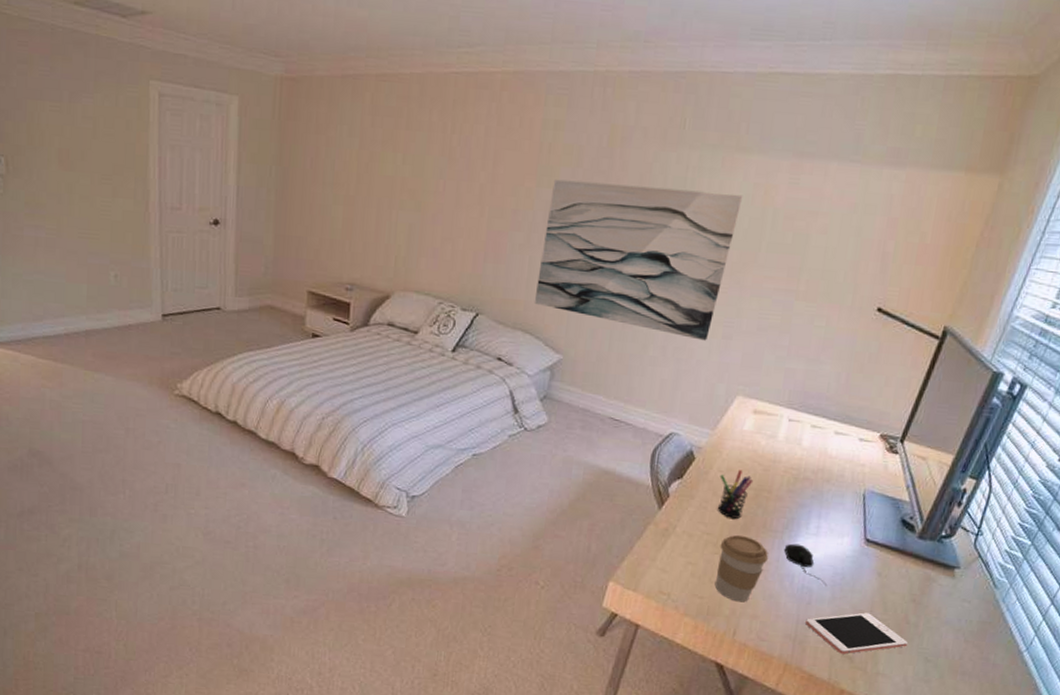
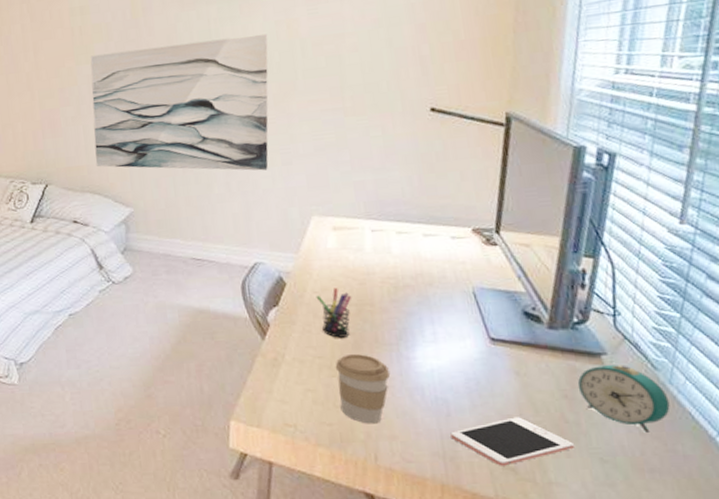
computer mouse: present [785,543,827,586] -> none [405,354,462,394]
alarm clock: none [926,577,998,641] -> present [577,365,670,432]

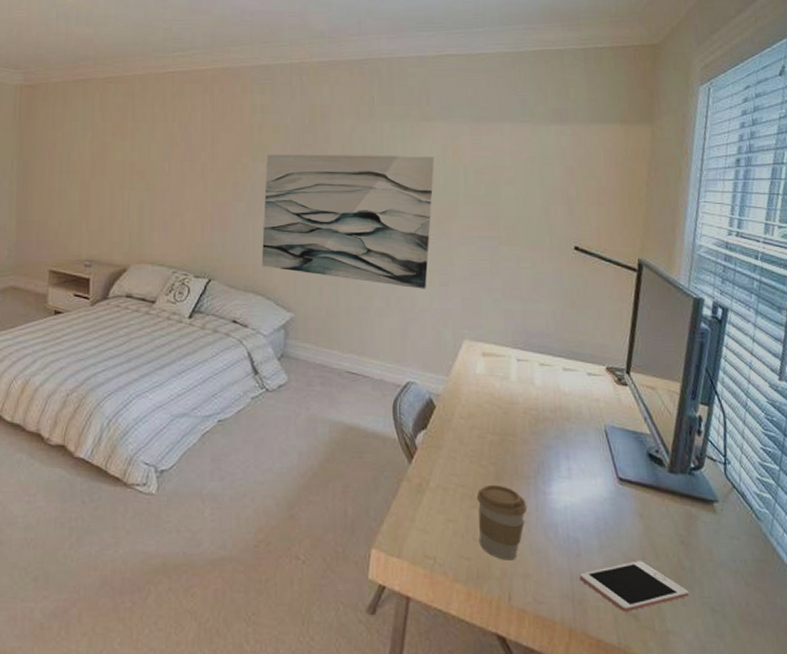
pen holder: present [316,287,352,338] -> none [462,414,496,467]
alarm clock: present [577,365,670,432] -> none [693,513,771,583]

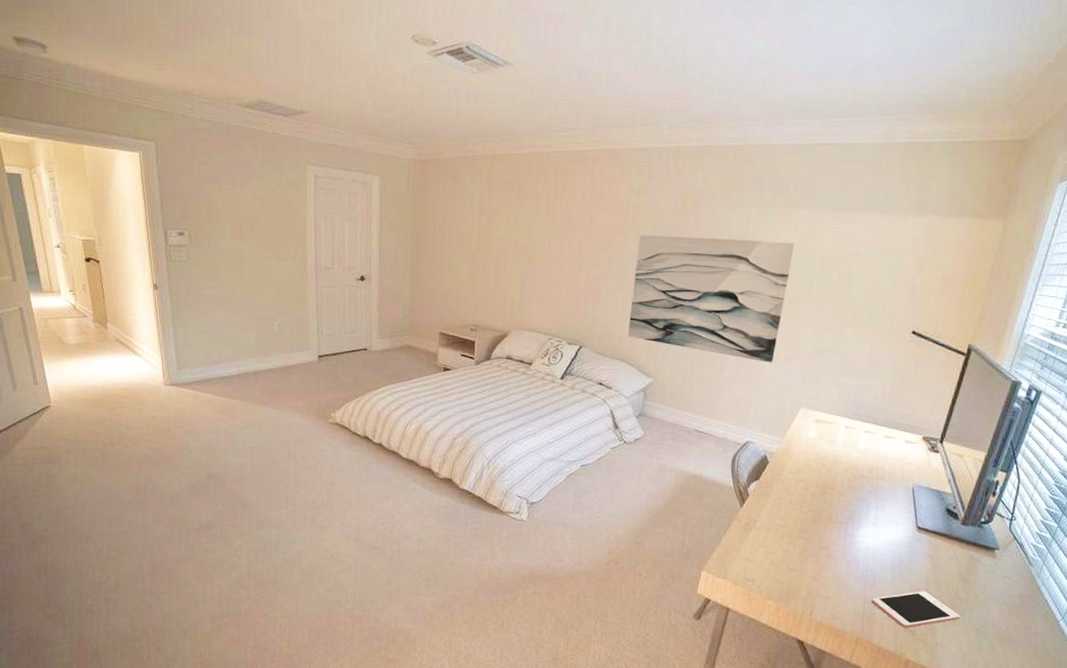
coffee cup: present [476,484,528,561] -> none [792,526,836,586]

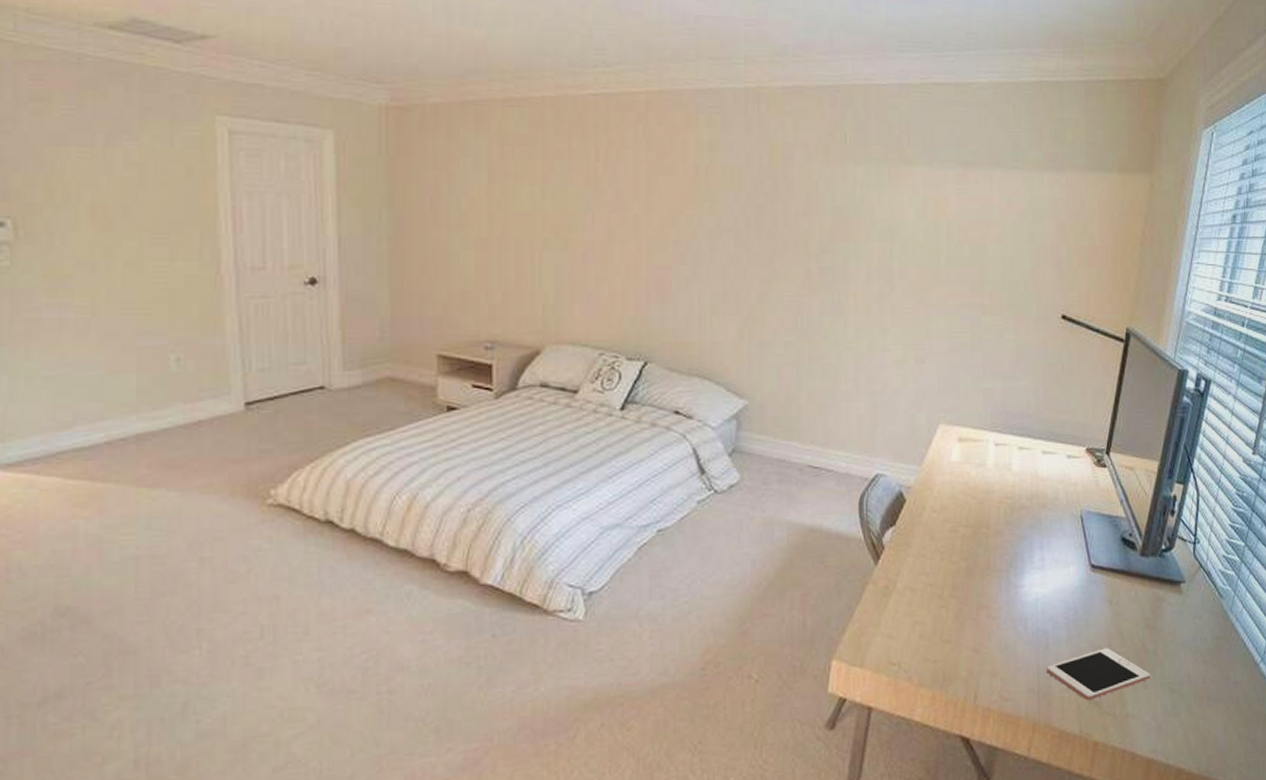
wall art: present [627,234,795,363] -> none [709,204,915,368]

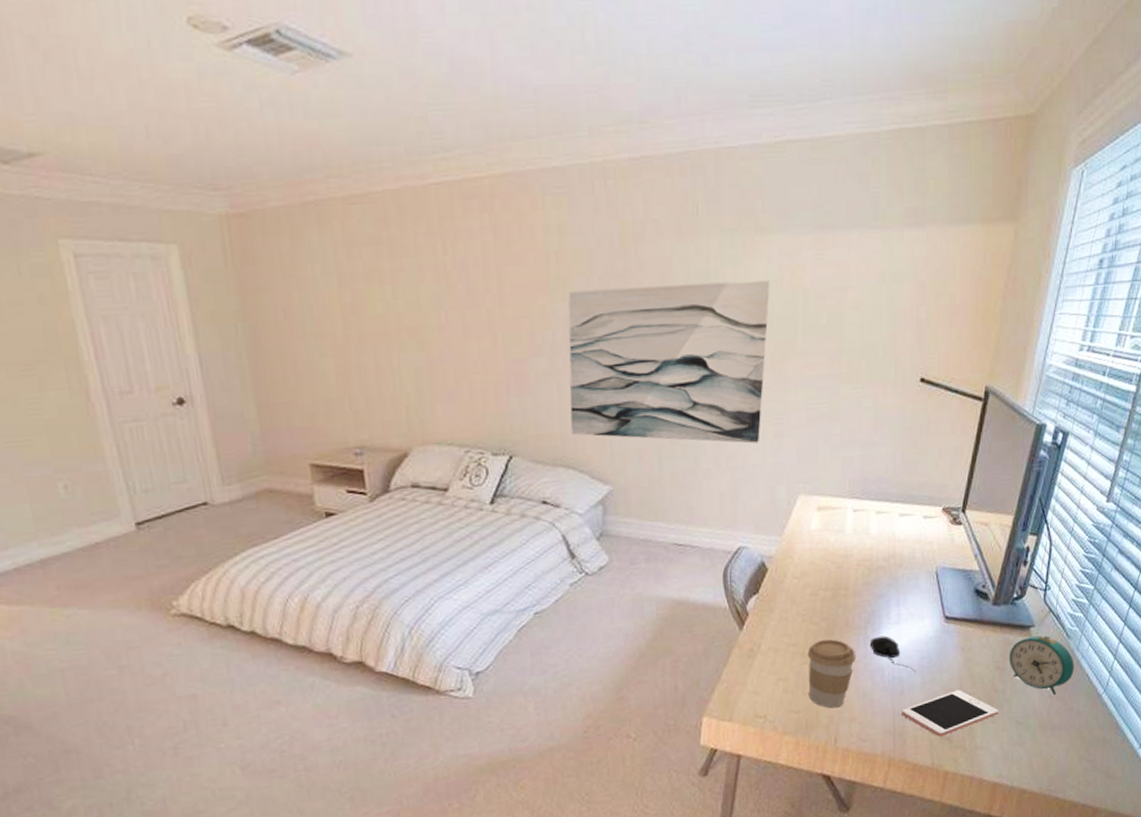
wall art: none [709,204,915,368] -> present [568,279,771,444]
coffee cup: none [946,580,998,660] -> present [807,639,857,709]
computer mouse: none [1013,581,1061,624] -> present [871,635,915,672]
alarm clock: none [1159,593,1229,661] -> present [1009,635,1074,695]

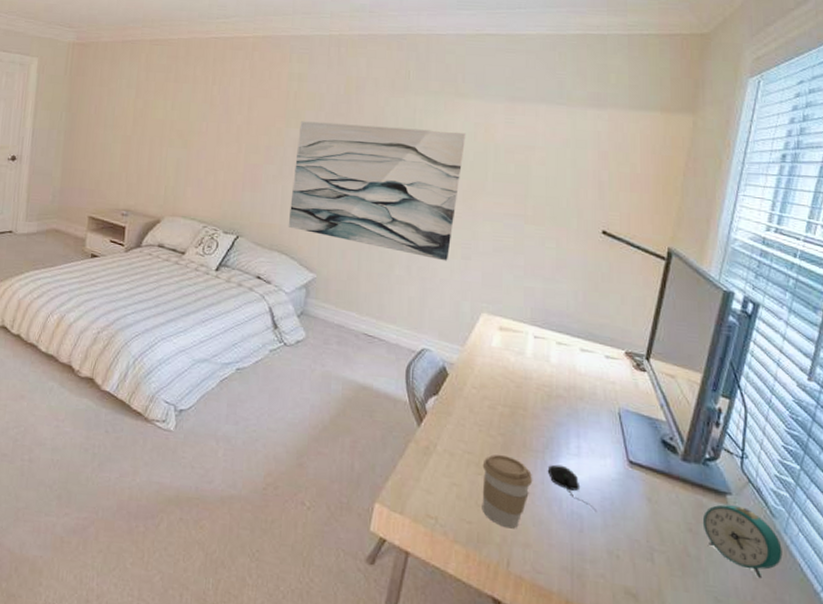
cell phone: present [902,690,998,737] -> none [581,543,692,591]

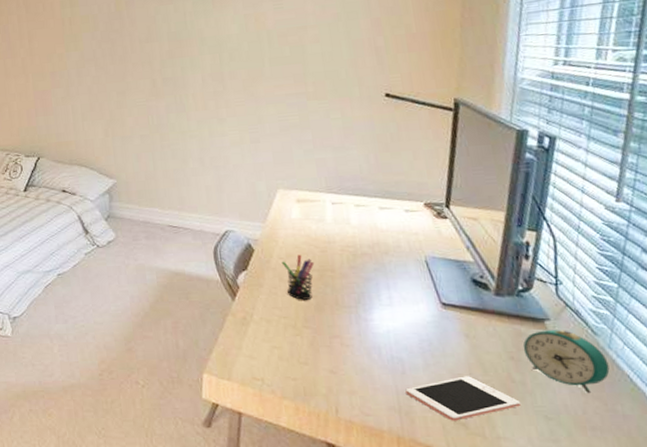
wall art: present [288,121,466,261] -> none [78,25,238,148]
pen holder: none [474,386,508,437] -> present [281,254,315,300]
coffee cup: present [482,454,533,529] -> none [299,314,350,380]
computer mouse: present [548,464,596,511] -> none [363,316,416,353]
cell phone: none [581,543,692,591] -> present [405,376,520,421]

